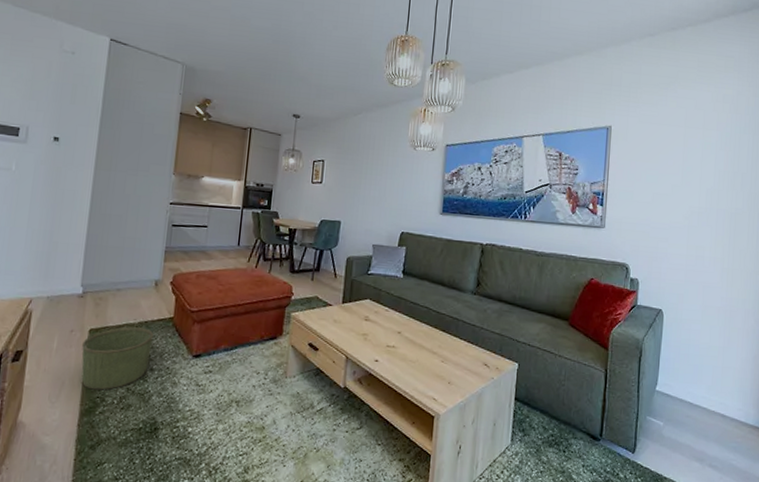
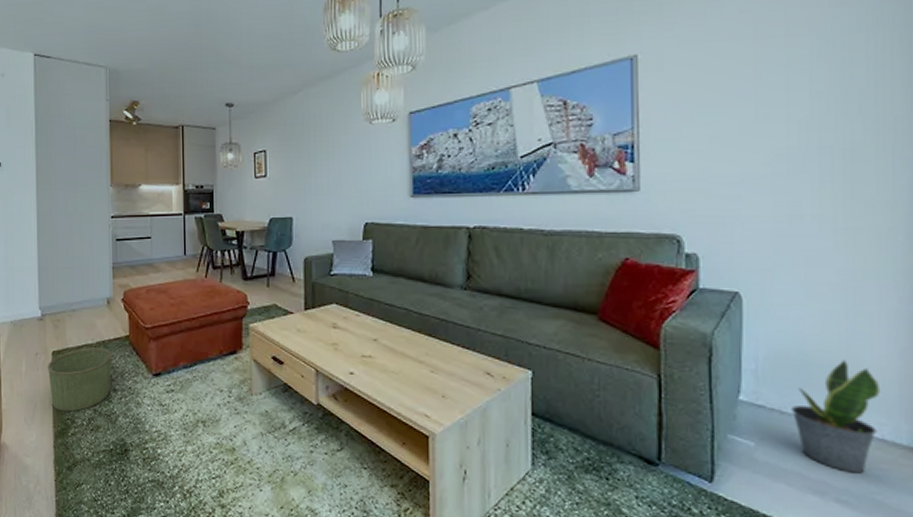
potted plant: none [687,362,741,446] -> present [791,359,881,474]

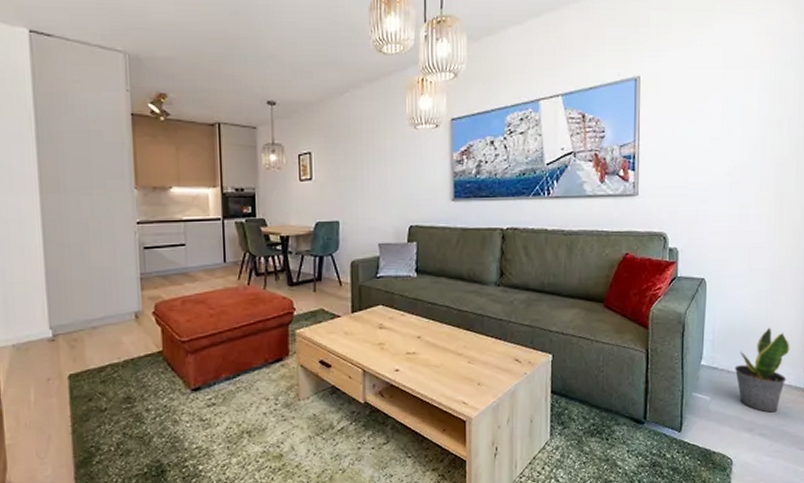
basket: present [47,347,113,412] -> none [62,366,144,440]

